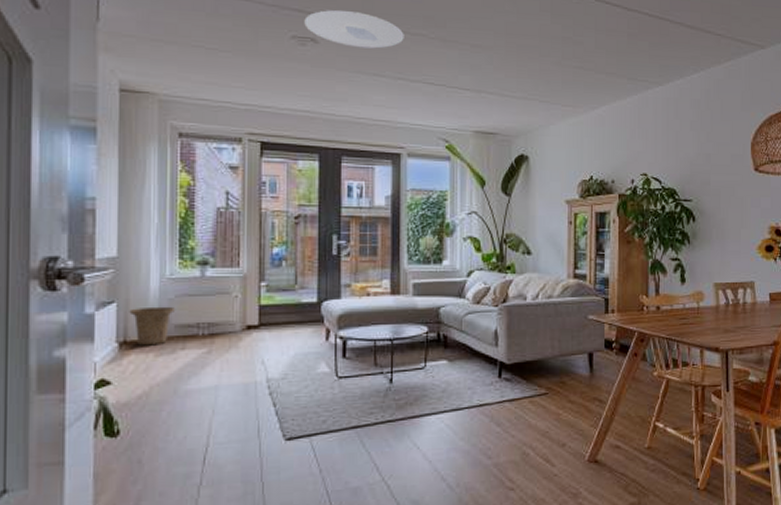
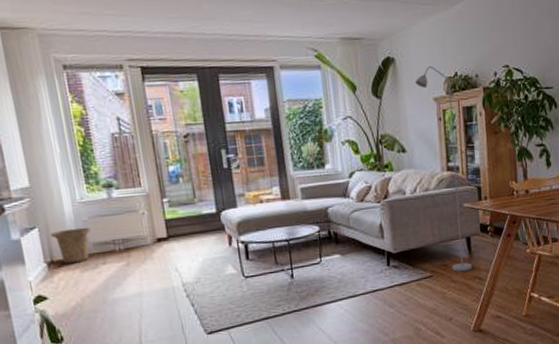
floor lamp: none [548,168,593,392] -> present [415,66,473,272]

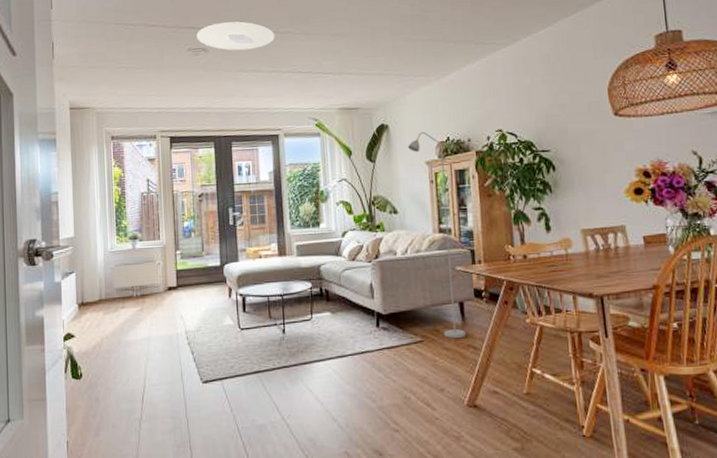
basket: present [50,227,92,264] -> none [84,274,117,306]

